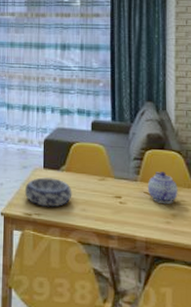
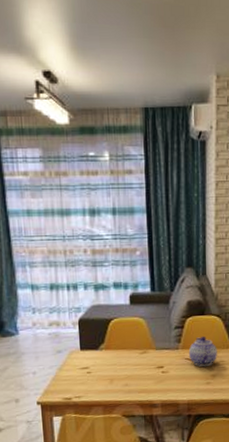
decorative bowl: present [24,177,72,207] -> none [61,358,114,389]

